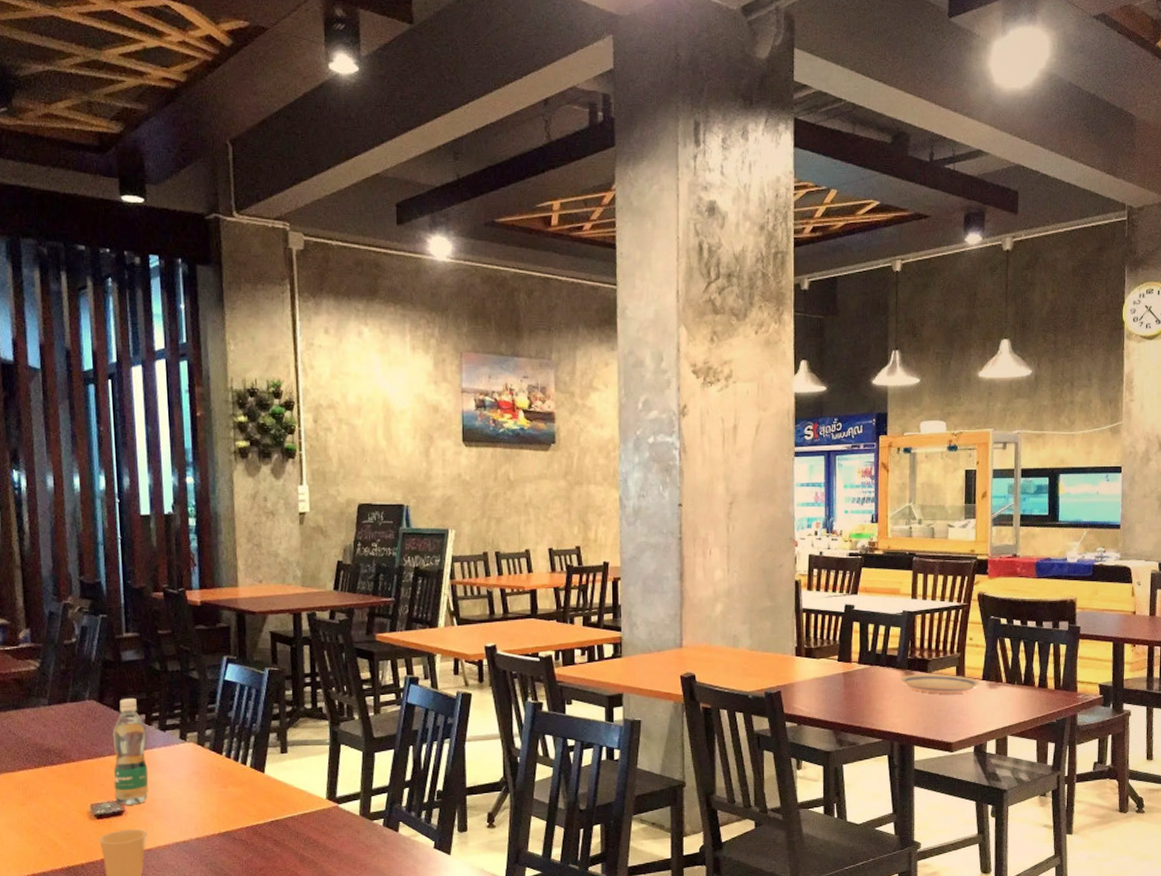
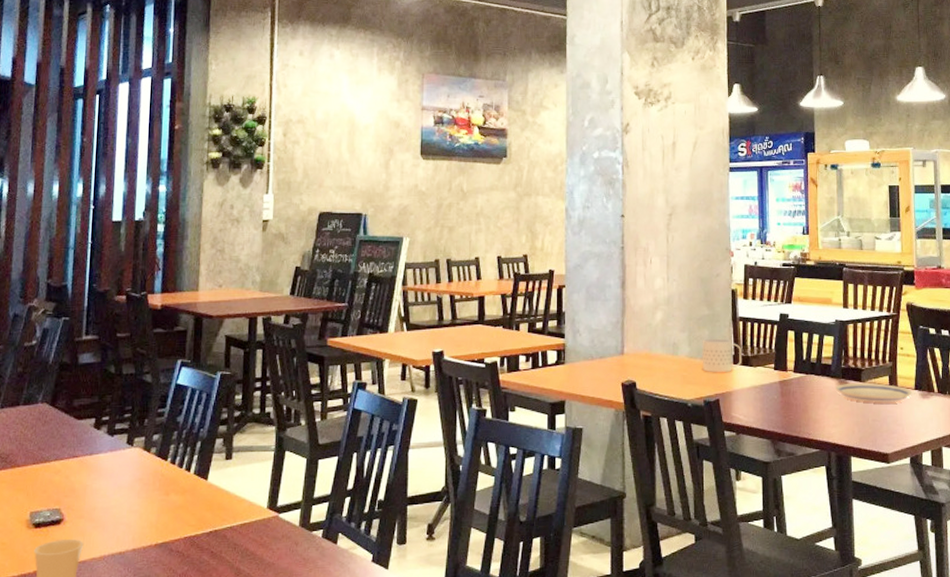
bottle: present [112,697,149,806] -> none [55,401,95,514]
mug: none [763,630,804,665] -> present [702,338,742,373]

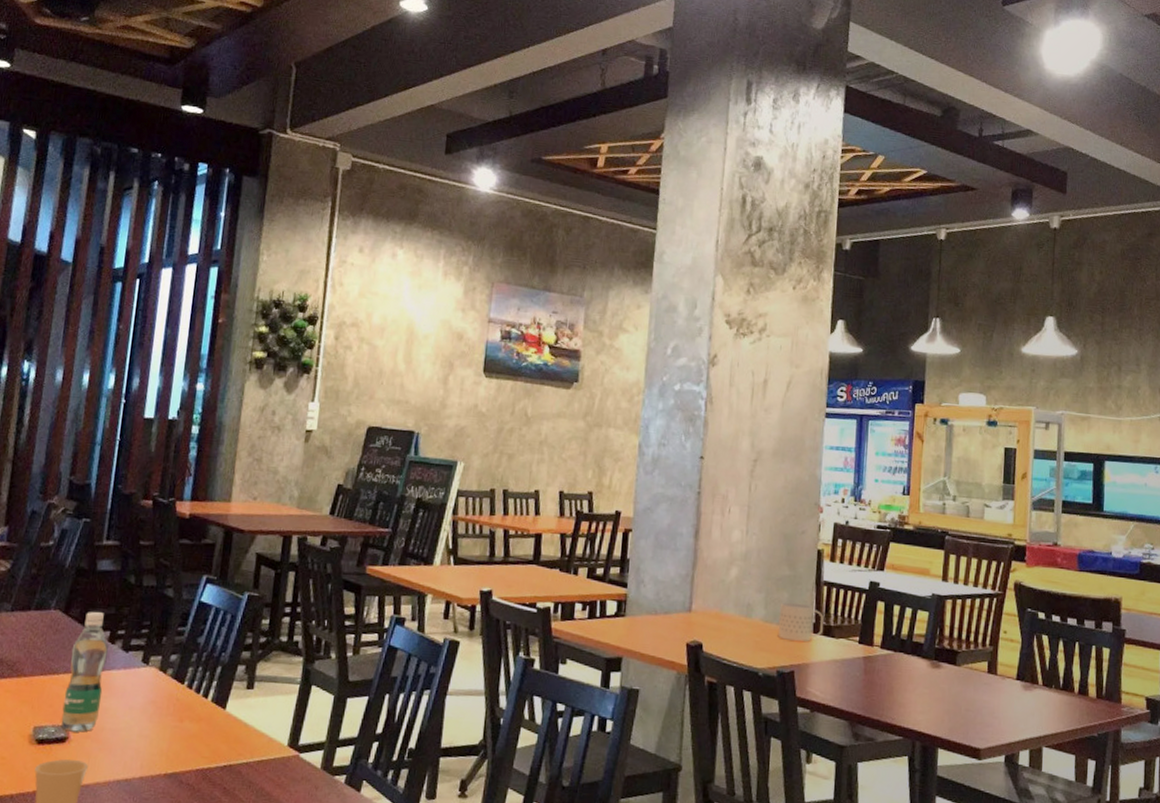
bottle: none [55,401,95,514] -> present [61,611,109,732]
plate: present [835,383,912,403] -> none [926,666,1013,692]

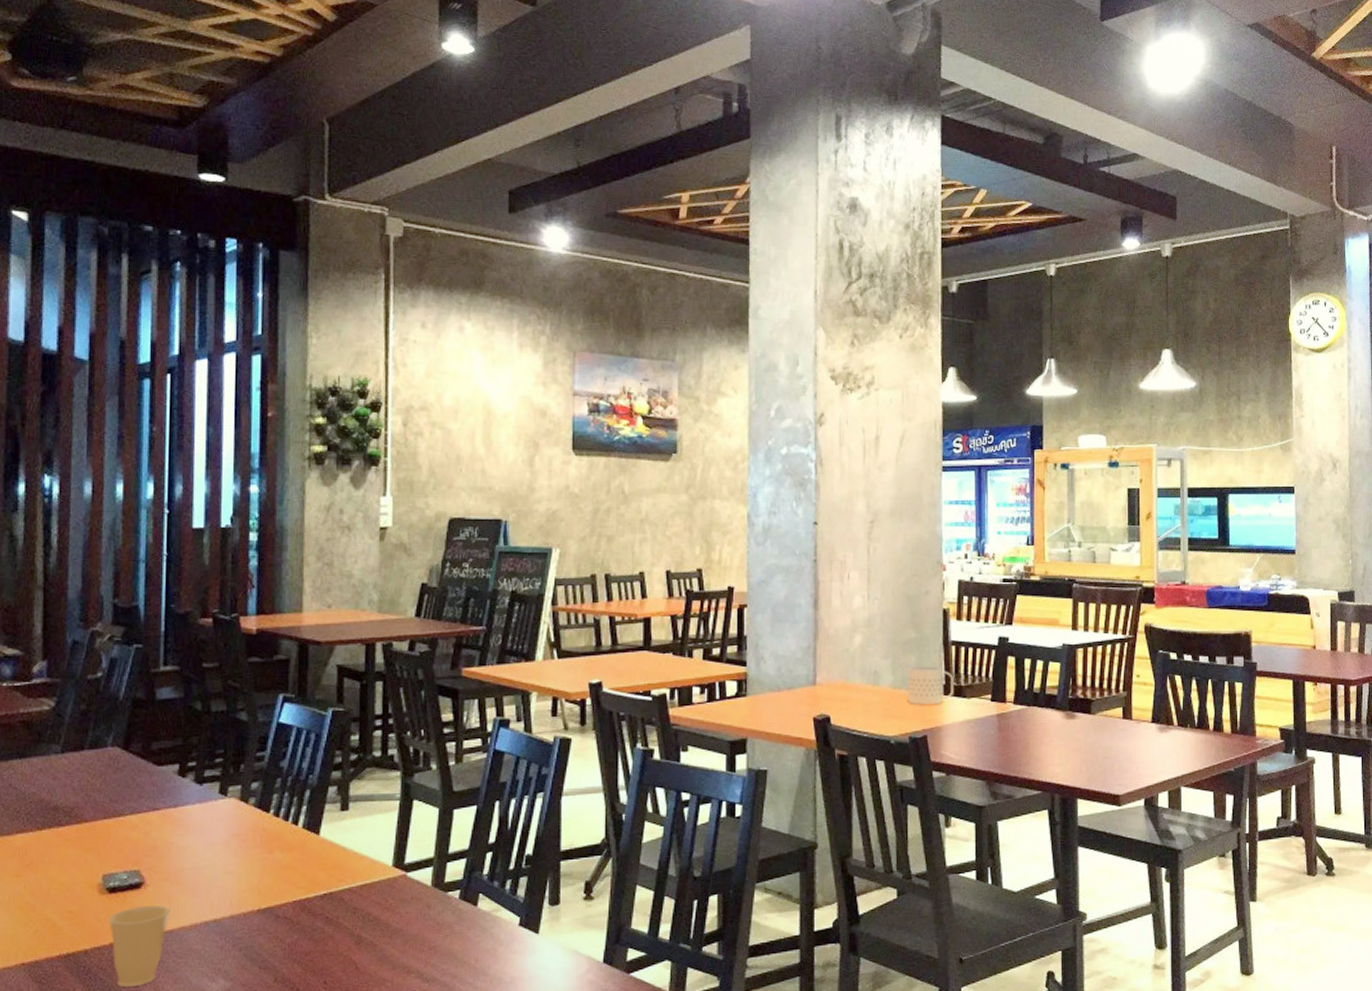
bottle: present [61,611,109,732] -> none [133,744,179,876]

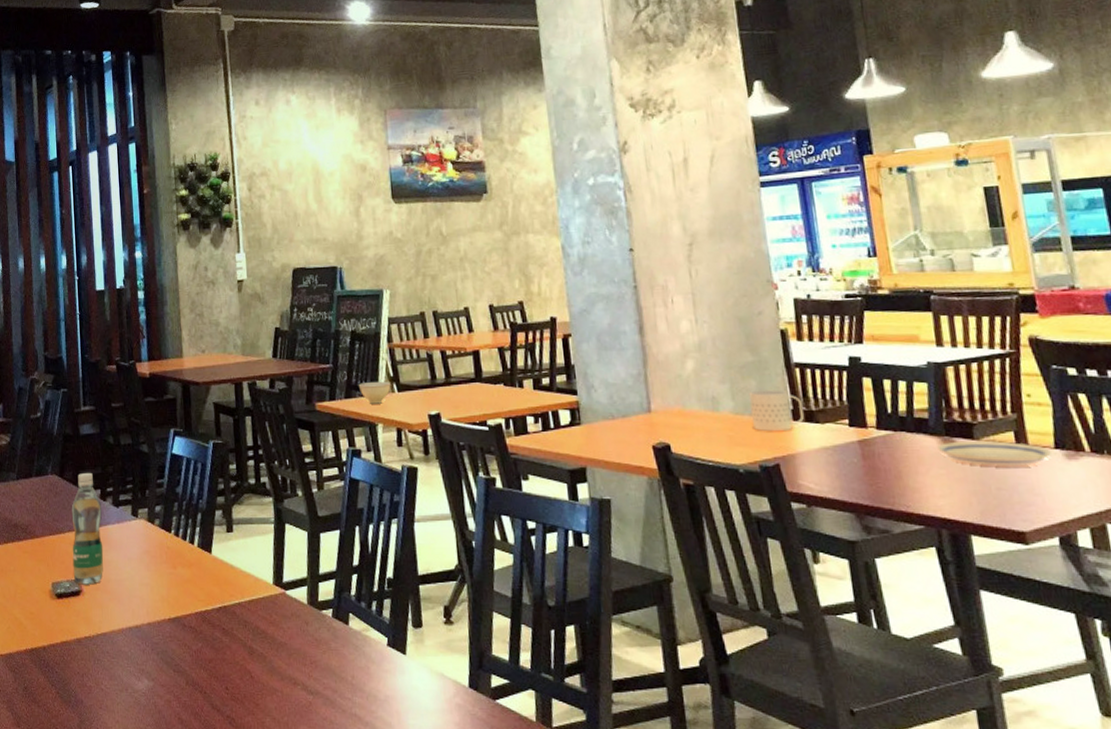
cup: present [109,906,171,988] -> none [59,611,103,681]
bottle: none [133,744,179,876] -> present [71,472,104,585]
bowl: none [513,646,551,671] -> present [358,381,391,404]
plate: none [1061,716,1148,738] -> present [937,441,1051,466]

